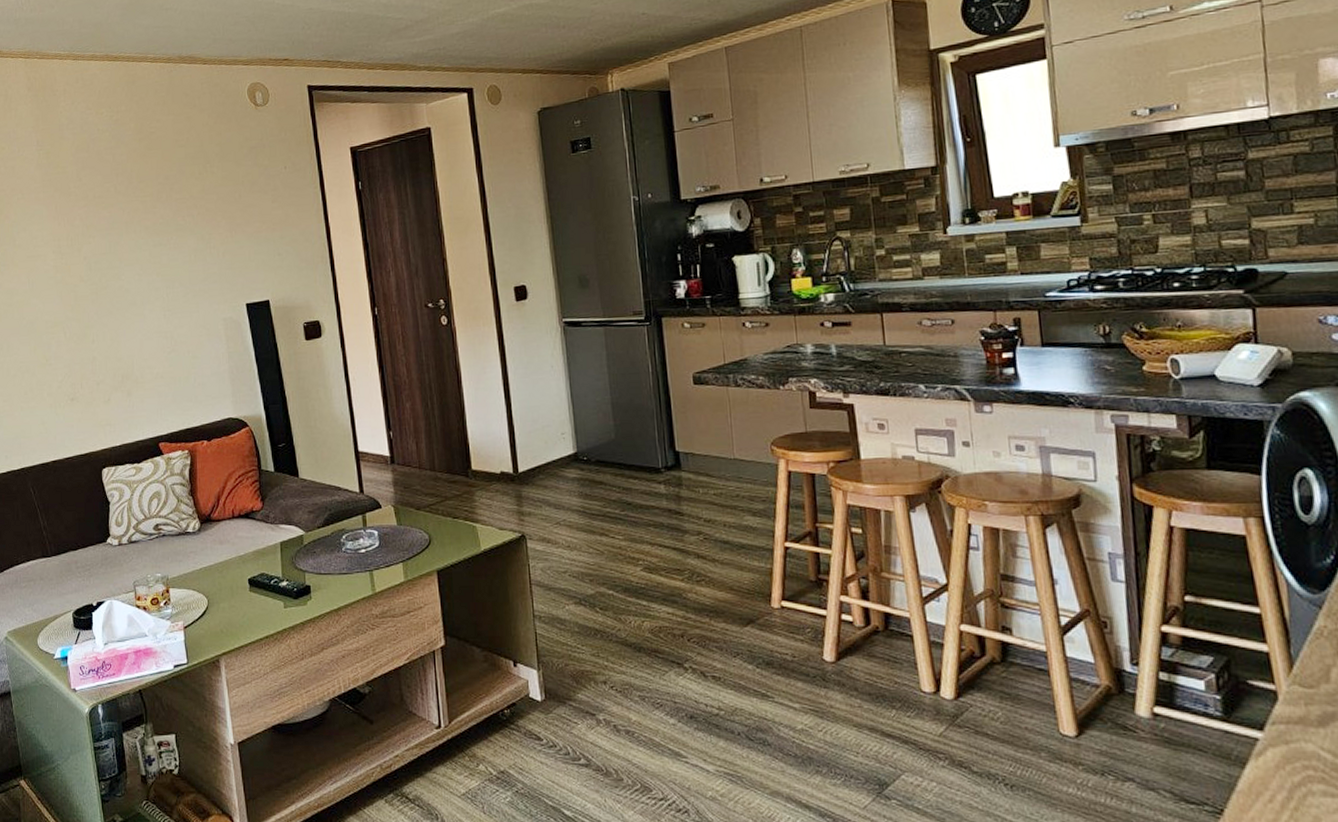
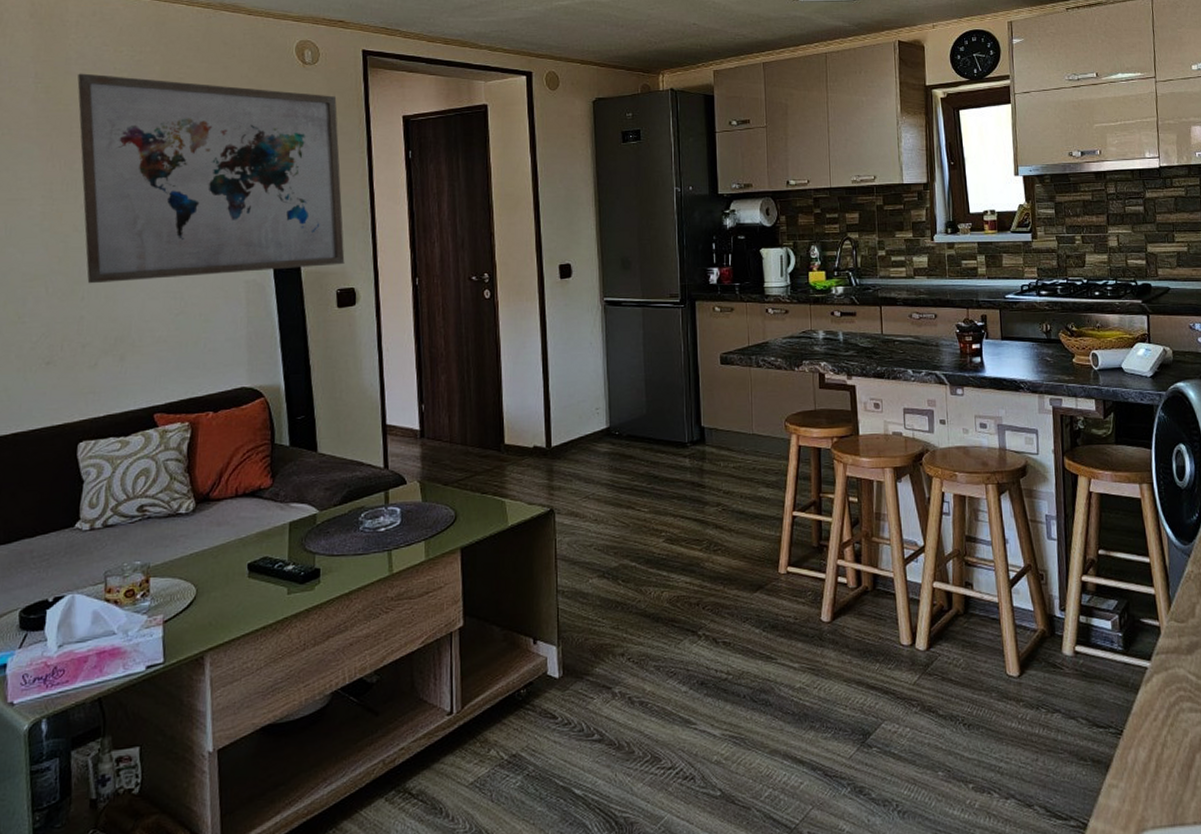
wall art: none [70,134,308,328] -> present [77,73,345,284]

